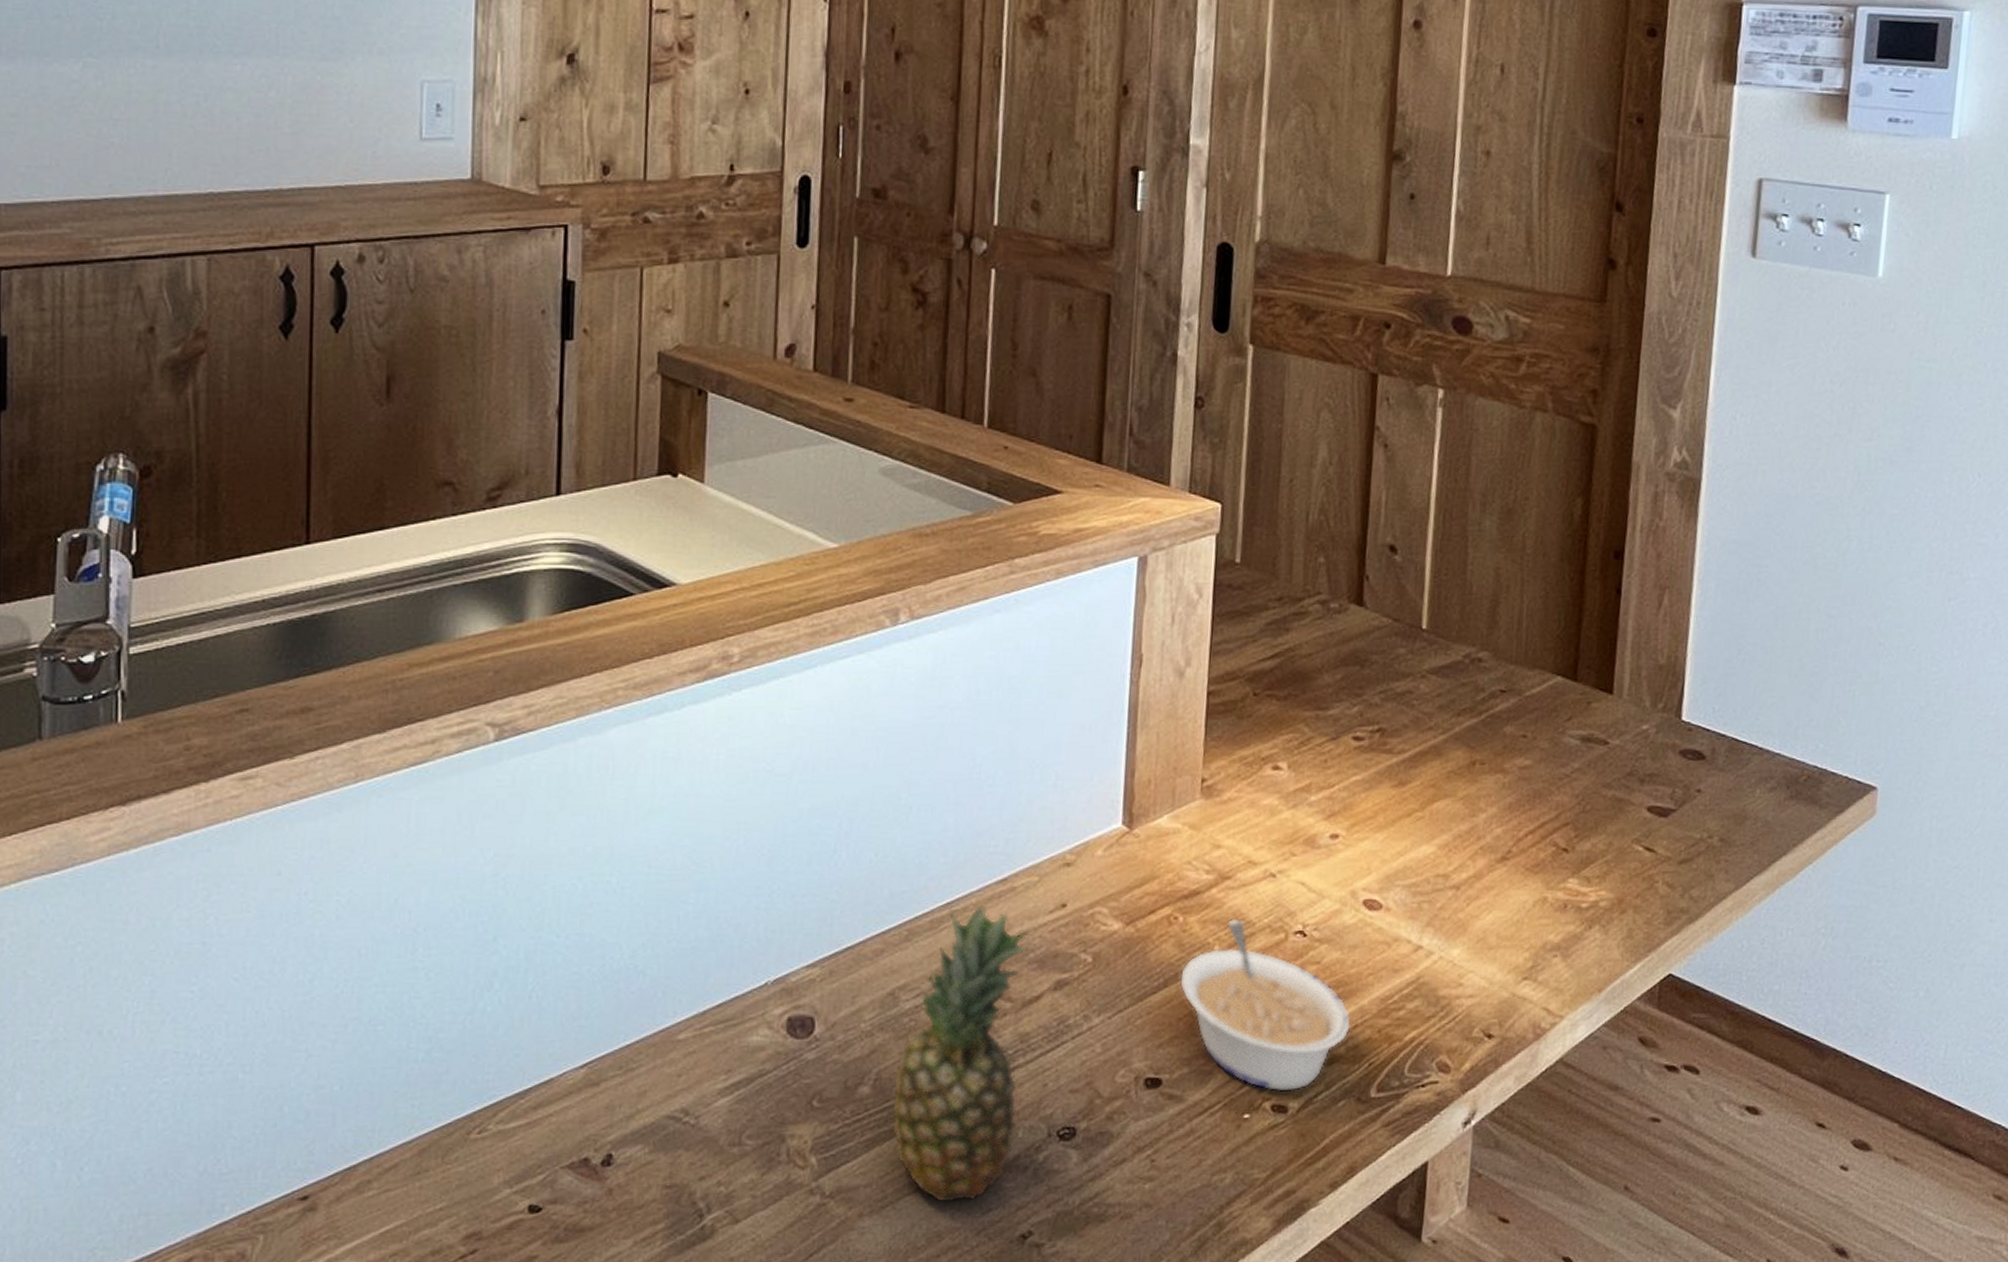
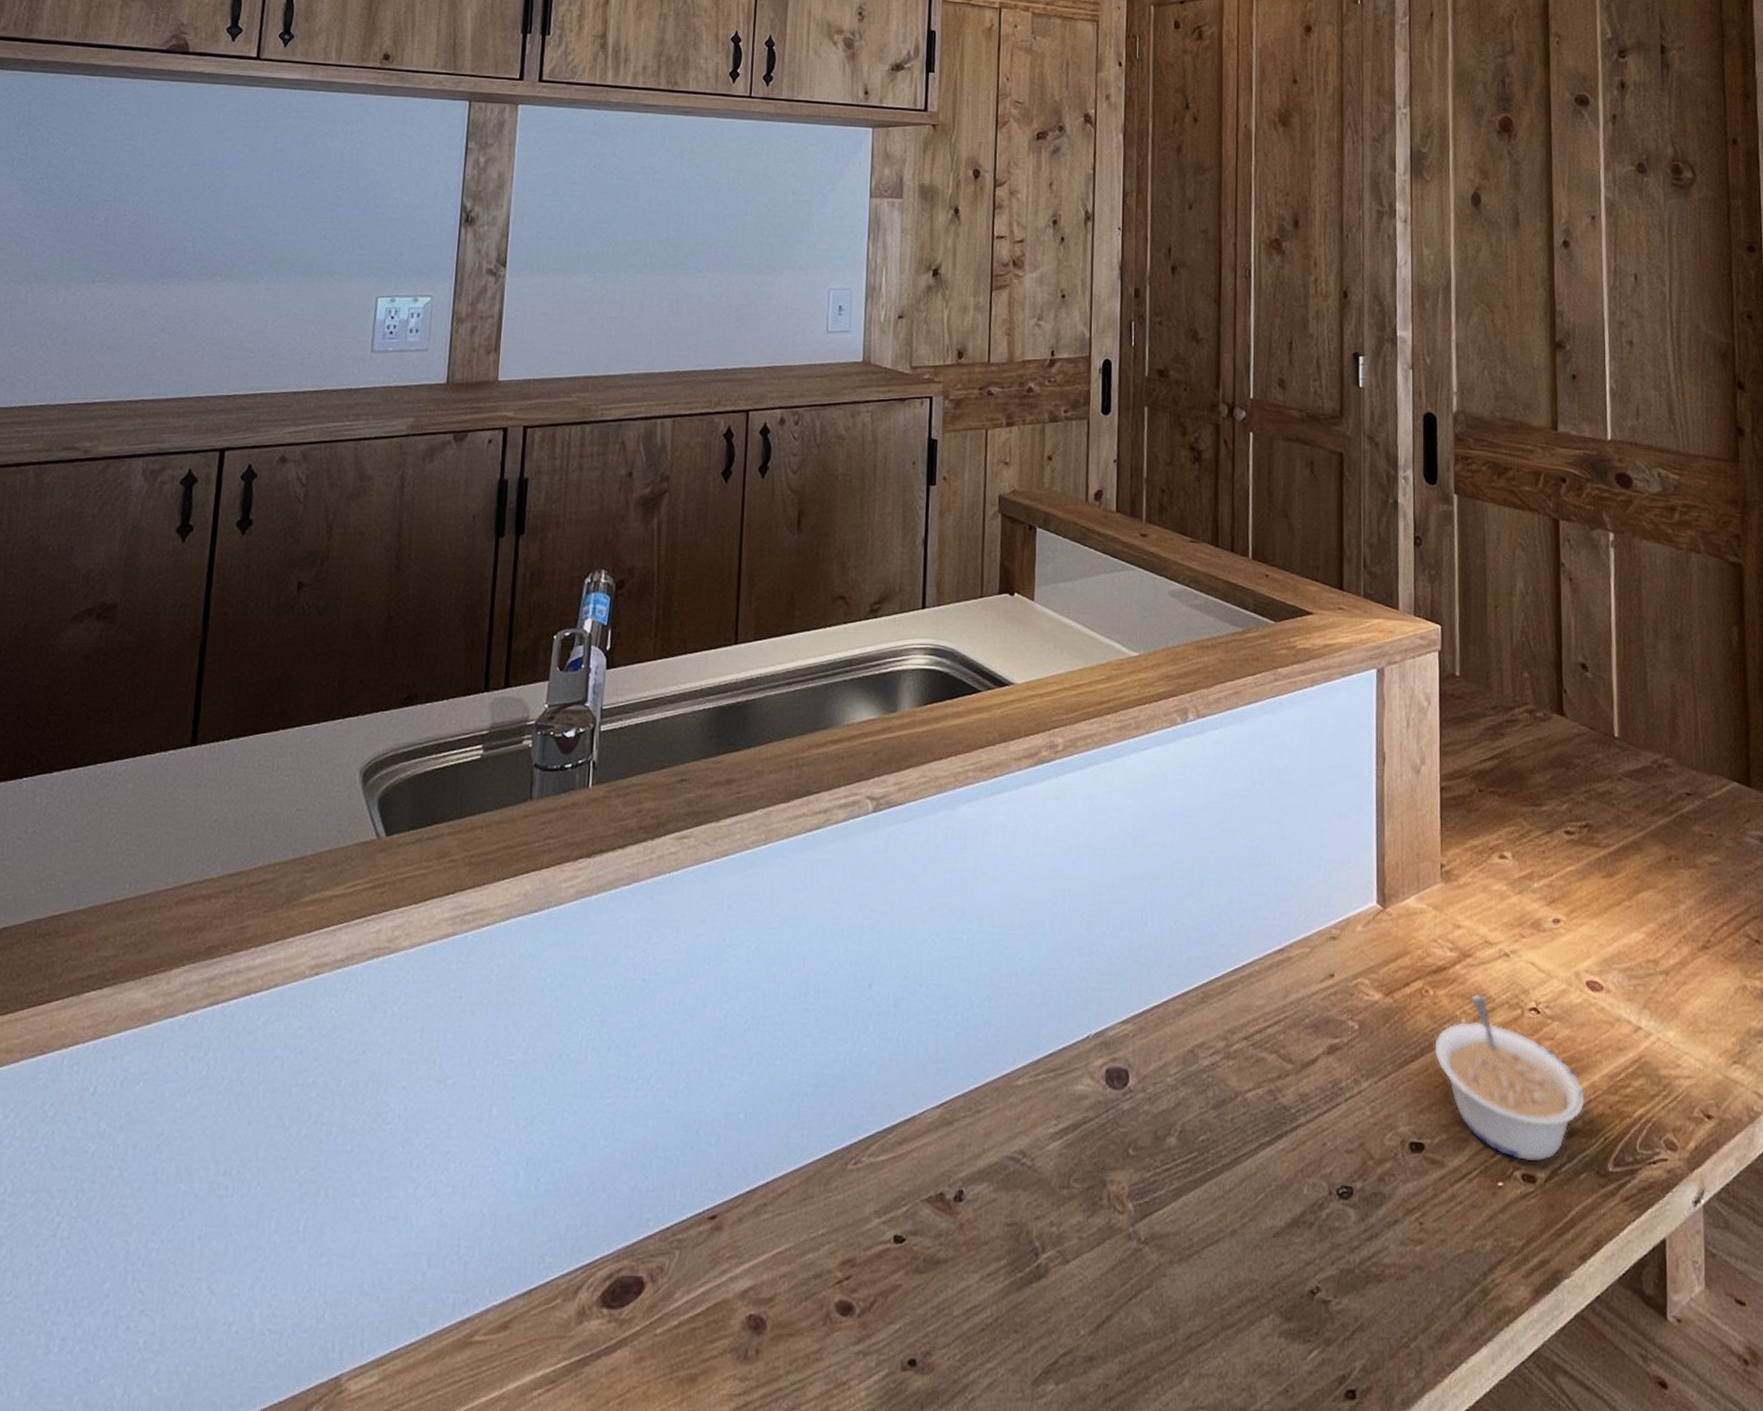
fruit: present [892,903,1030,1202] -> none [1195,970,1306,1254]

